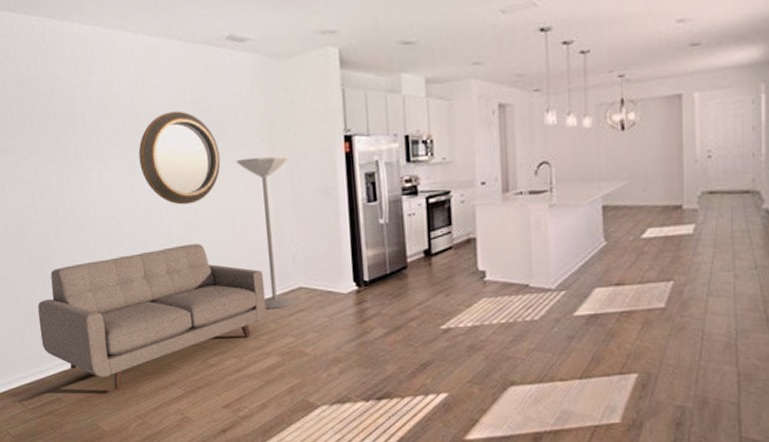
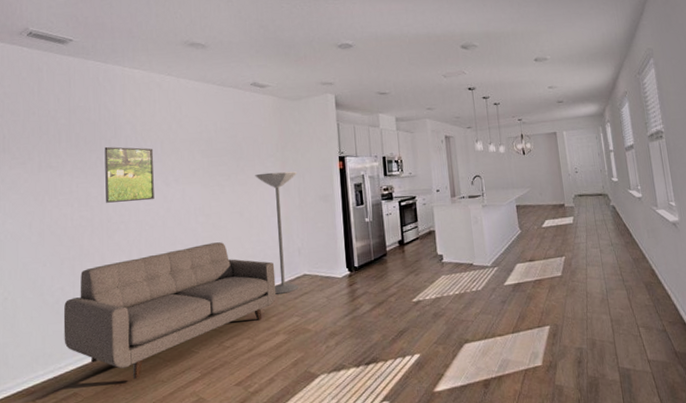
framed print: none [60,125,120,194] -> present [104,146,154,203]
home mirror: present [138,111,221,205] -> none [173,136,242,211]

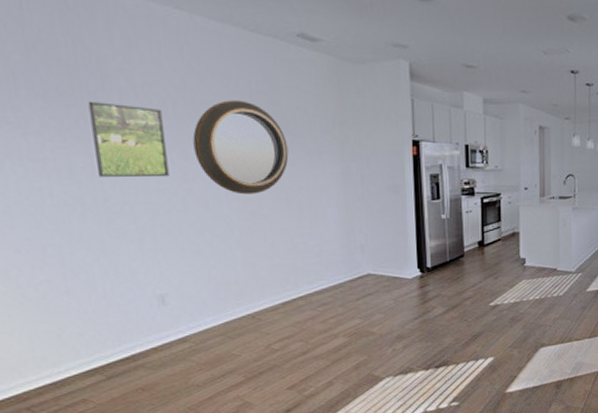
sofa: present [63,242,276,380] -> none [54,233,335,385]
home mirror: none [173,136,242,211] -> present [193,100,289,195]
floor lamp: present [255,171,300,294] -> none [305,153,362,295]

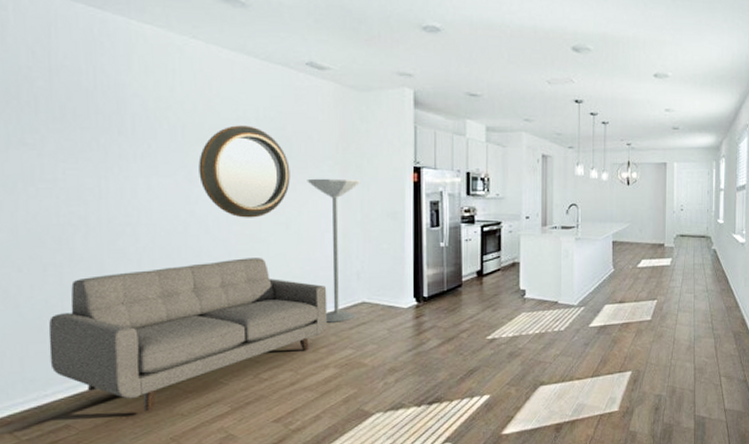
sofa: none [54,233,335,385] -> present [48,258,328,412]
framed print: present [88,101,169,178] -> none [102,124,173,199]
floor lamp: none [305,153,362,295] -> present [307,178,361,323]

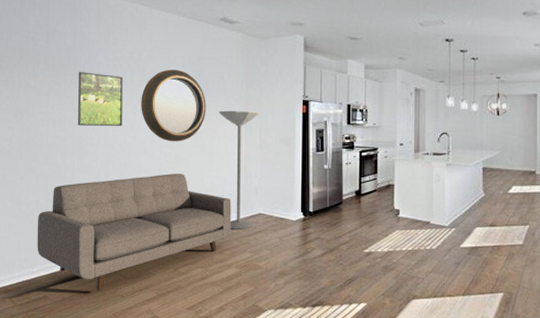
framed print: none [102,124,173,199] -> present [78,71,124,127]

